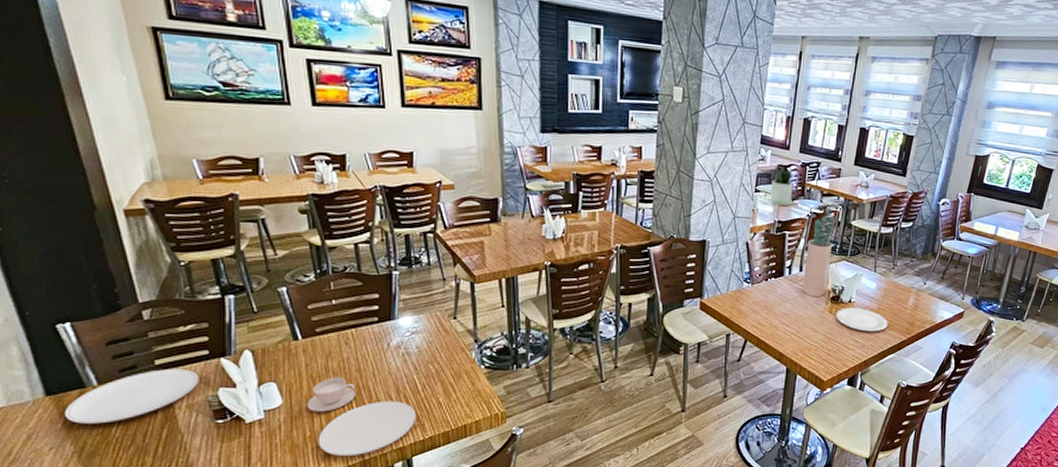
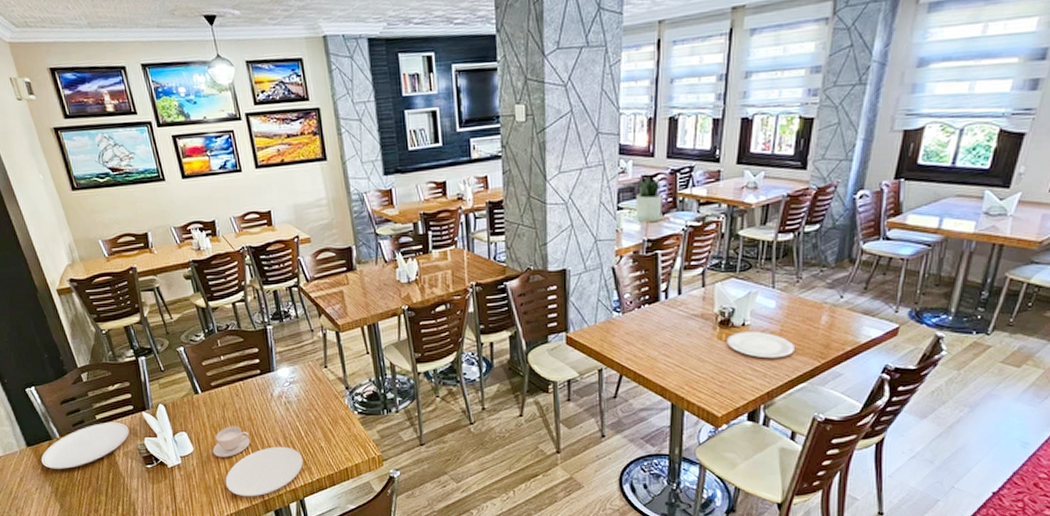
vase: present [802,205,835,298] -> none [683,215,717,323]

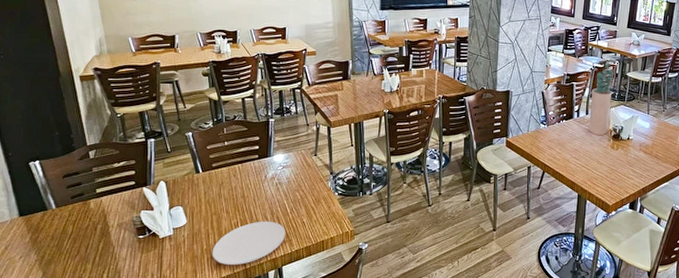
plate: present [41,422,129,469] -> none [31,196,127,238]
teacup: present [212,426,250,457] -> none [204,202,241,230]
planter: present [632,175,663,223] -> none [557,29,579,62]
vase: none [683,215,717,323] -> present [589,60,613,136]
plate: present [727,331,794,359] -> none [617,144,661,164]

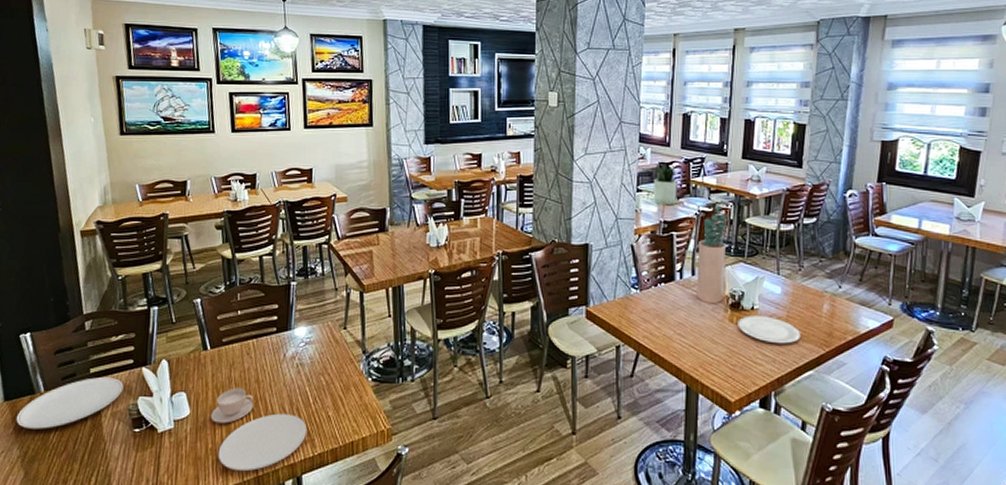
plate: none [31,196,127,238] -> present [16,377,124,429]
teacup: none [204,202,241,230] -> present [210,388,254,424]
planter: none [557,29,579,62] -> present [650,163,678,206]
plate: none [617,144,661,164] -> present [738,316,800,344]

